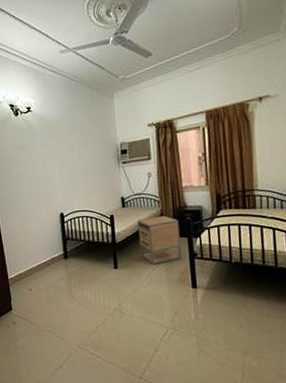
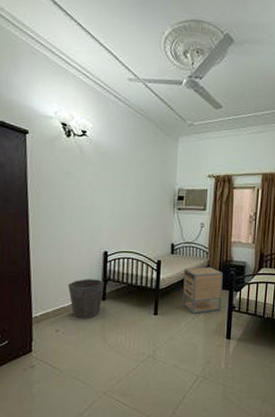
waste bin: none [34,239,65,278] -> present [68,279,104,319]

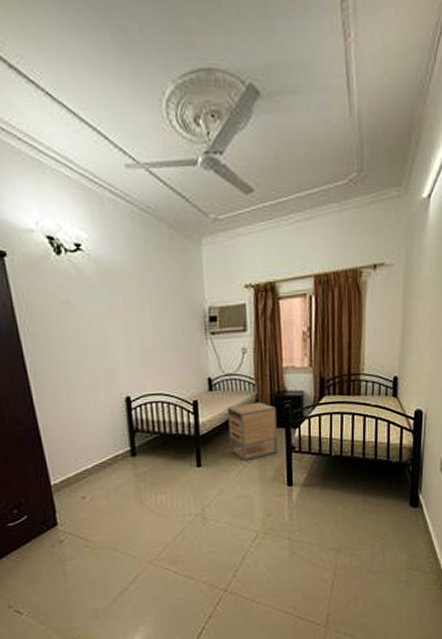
waste bin: present [68,279,104,319] -> none [88,431,133,481]

